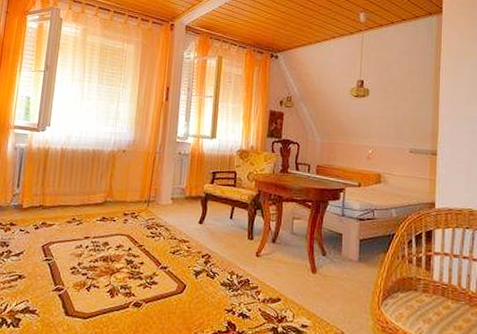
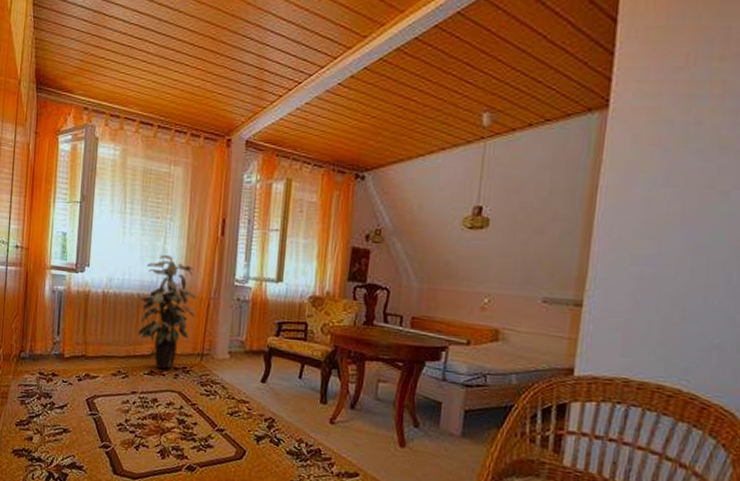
indoor plant: none [92,116,145,215] -> present [138,255,197,369]

